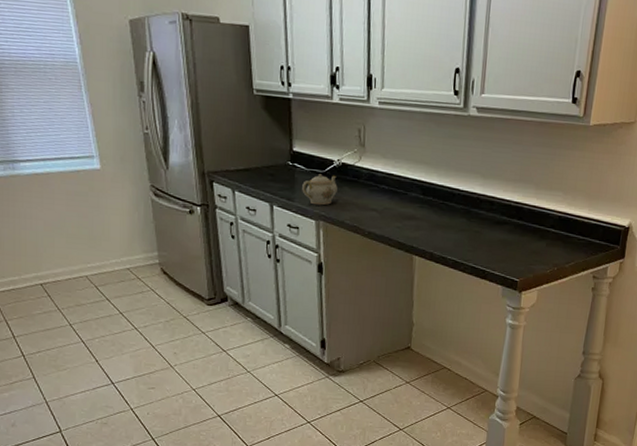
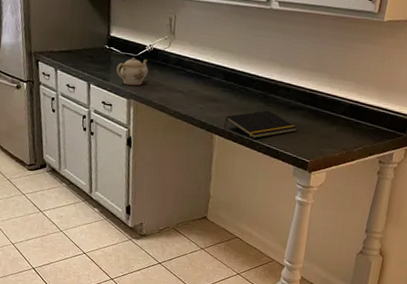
notepad: none [424,227,504,259] -> present [224,110,297,139]

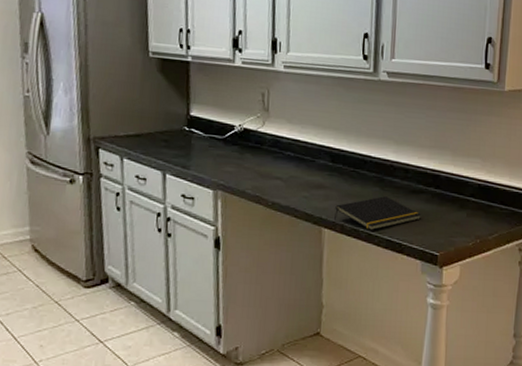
teapot: present [116,57,148,86] -> none [199,140,238,174]

